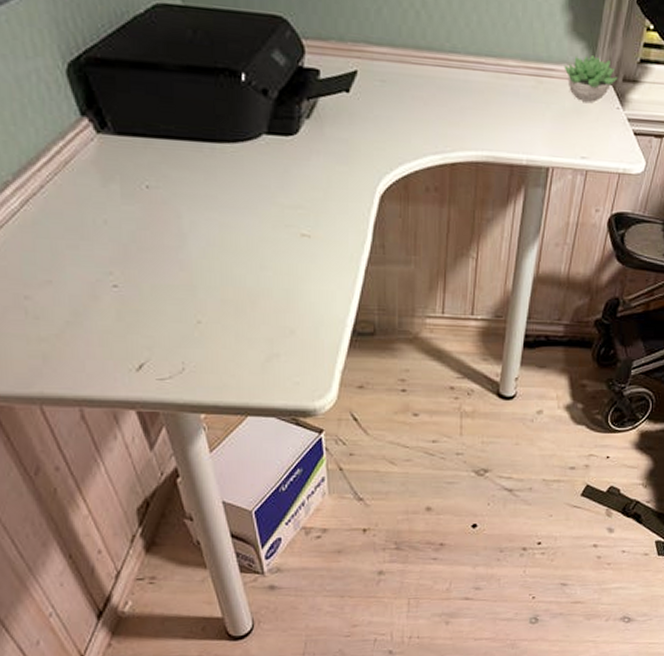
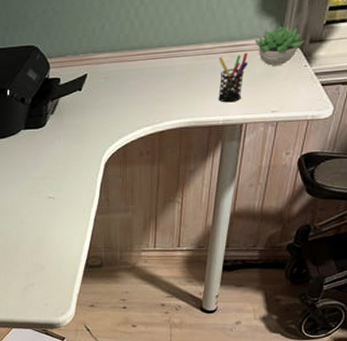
pen holder: none [522,78,556,139] -> present [218,53,248,103]

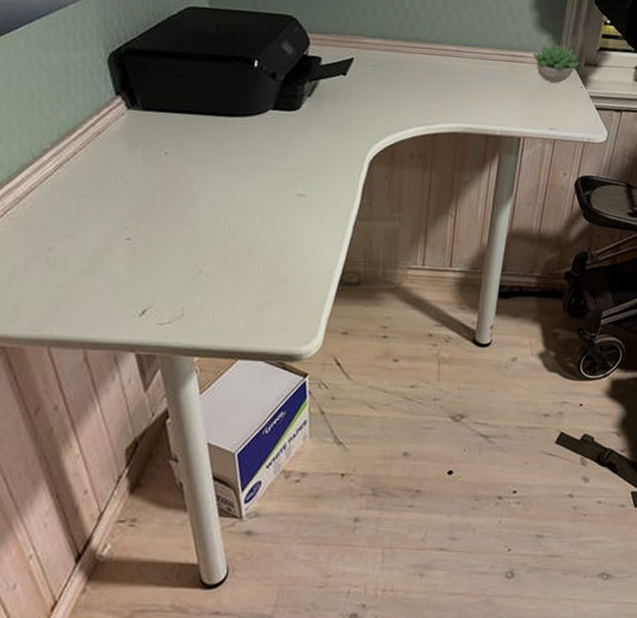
pen holder: present [218,53,248,103] -> none [496,64,526,113]

